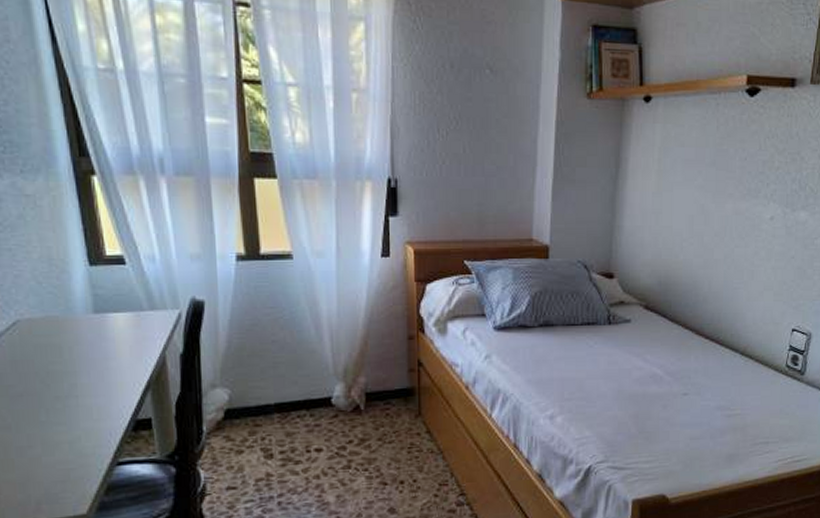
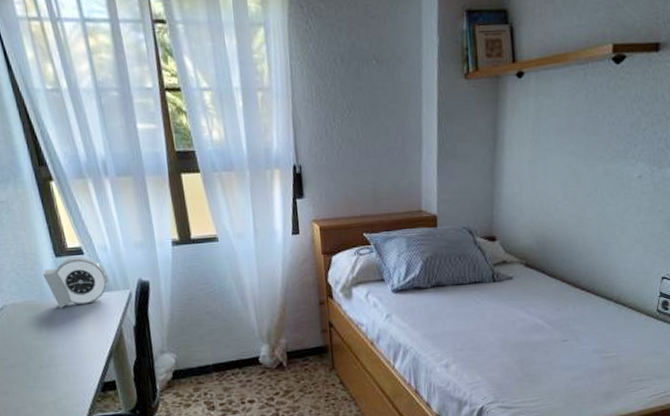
alarm clock: none [70,266,154,327] -> present [42,256,109,308]

